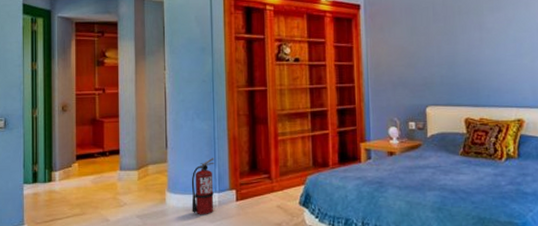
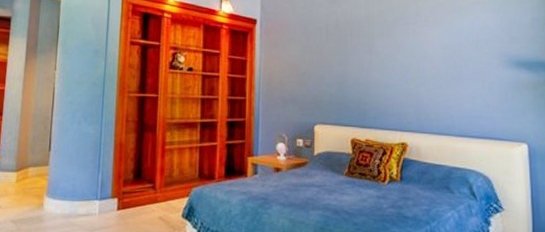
fire extinguisher: present [191,158,214,215] -> none [70,164,98,224]

